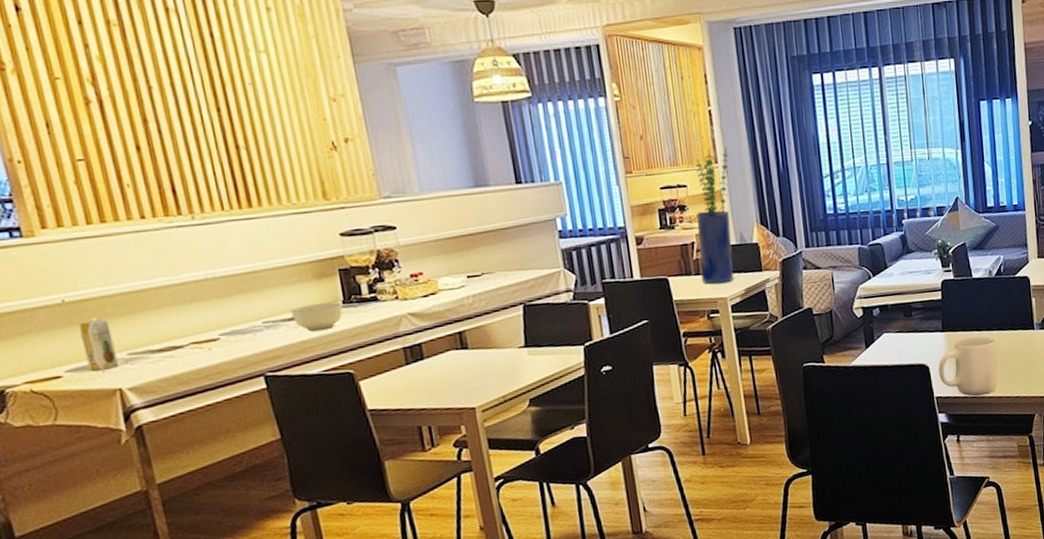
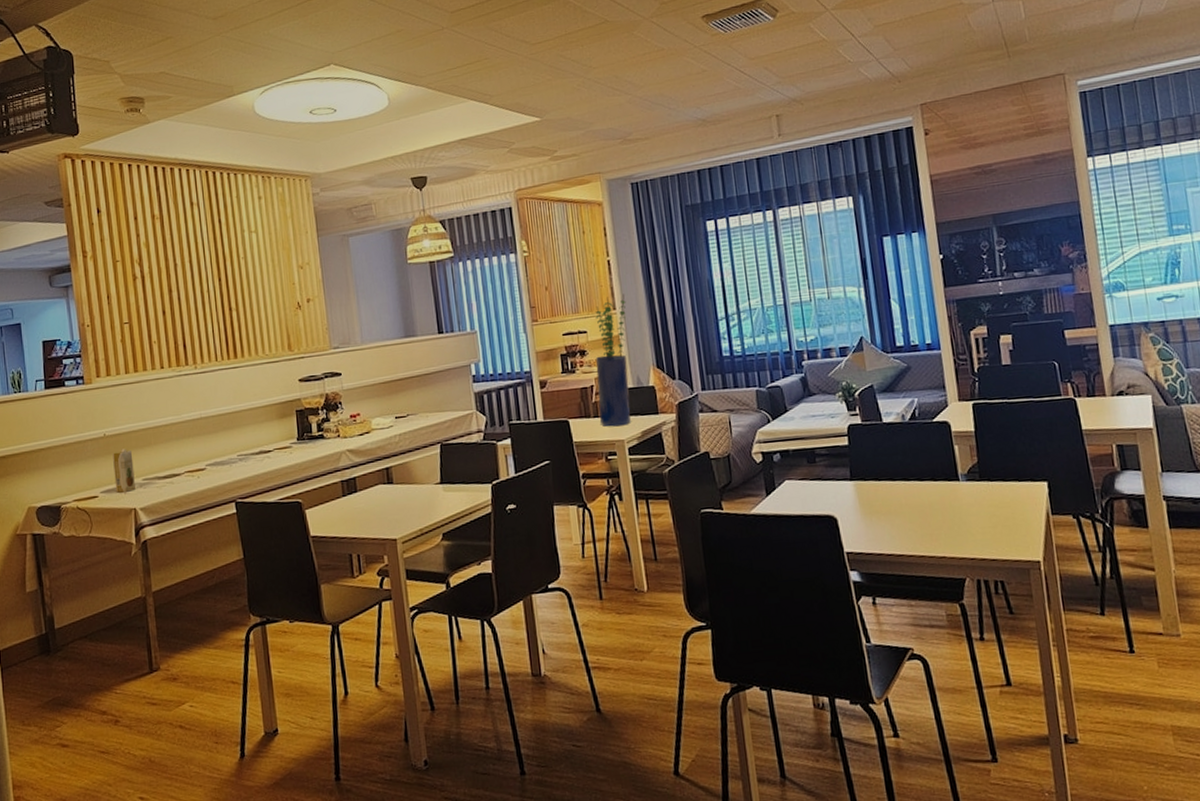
bowl: present [290,302,343,331] -> none [258,439,297,464]
cup: present [938,336,998,396] -> none [848,486,919,554]

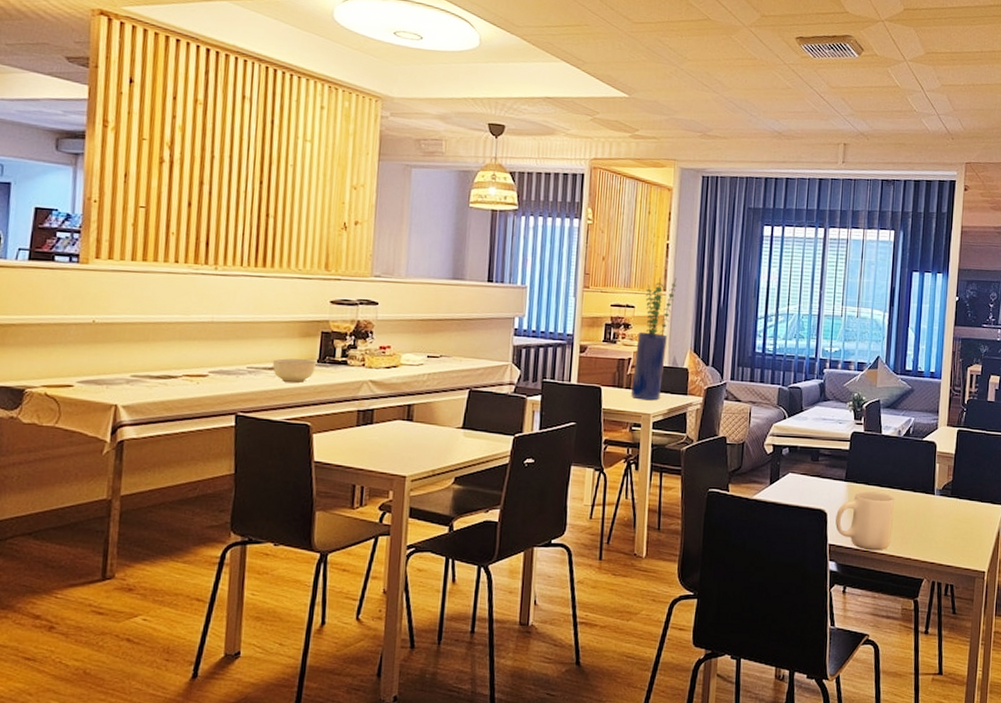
juice carton: present [113,449,135,493] -> none [96,340,124,387]
bowl: none [258,439,297,464] -> present [272,358,317,383]
cup: none [848,486,919,554] -> present [835,491,894,551]

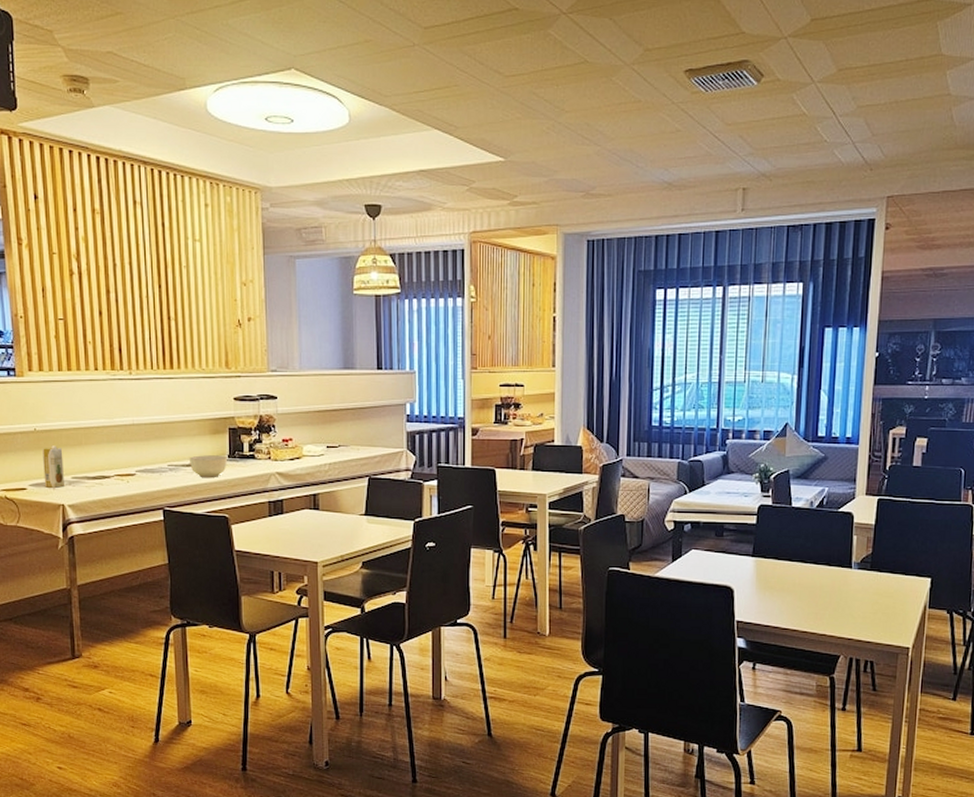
juice carton: none [96,340,124,387] -> present [43,445,64,489]
vase: present [631,278,677,401] -> none [526,352,566,481]
cup: present [835,491,894,551] -> none [743,566,807,627]

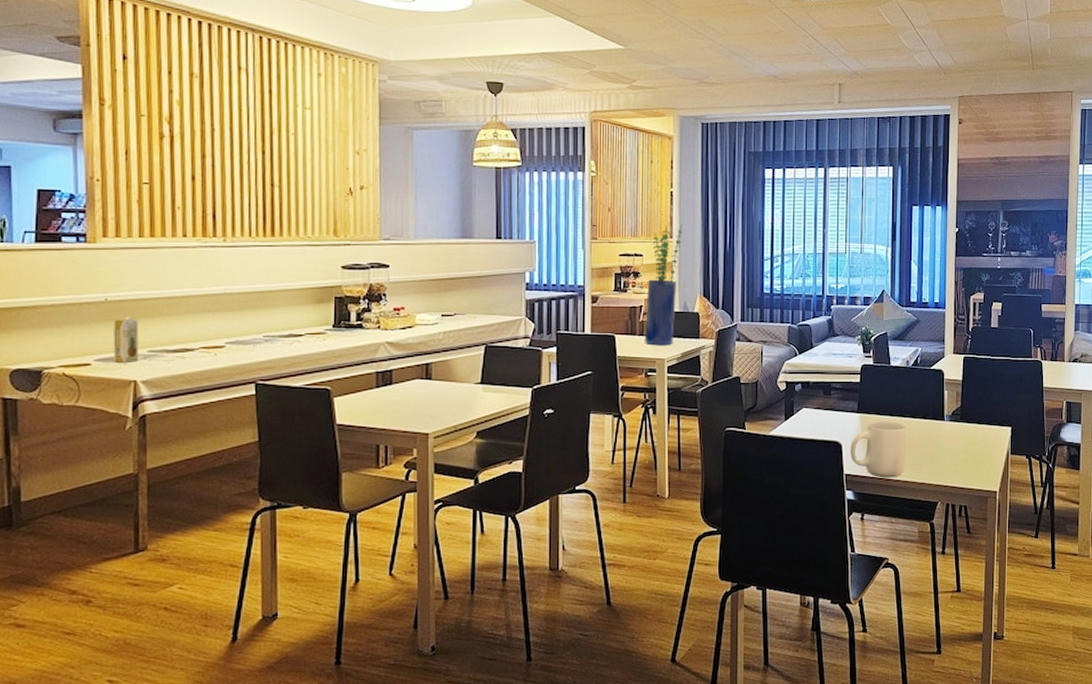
bowl: present [189,455,228,477] -> none [288,325,333,348]
vase: none [526,352,566,481] -> present [645,224,683,346]
cup: none [743,566,807,627] -> present [851,421,906,478]

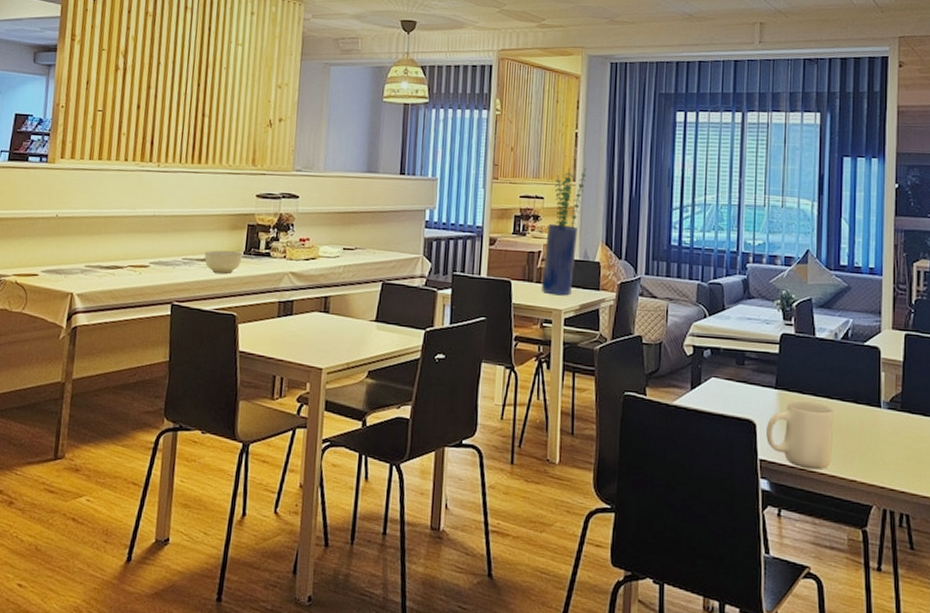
juice carton: present [113,317,139,364] -> none [56,232,81,277]
bowl: none [288,325,333,348] -> present [204,250,244,274]

